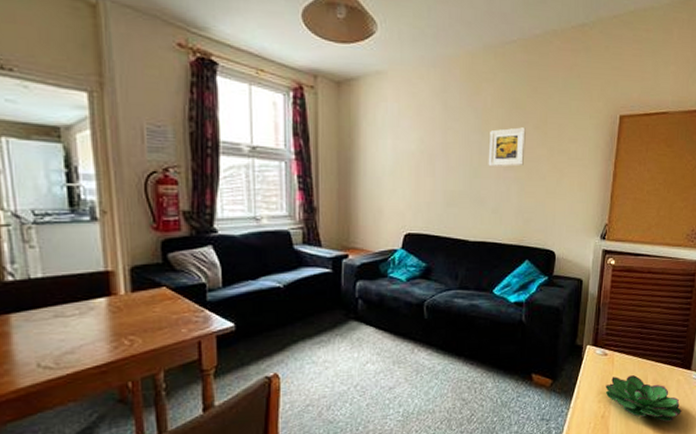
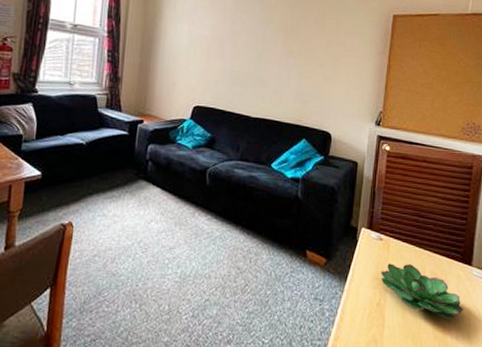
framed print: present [488,127,526,166] -> none [271,20,306,54]

